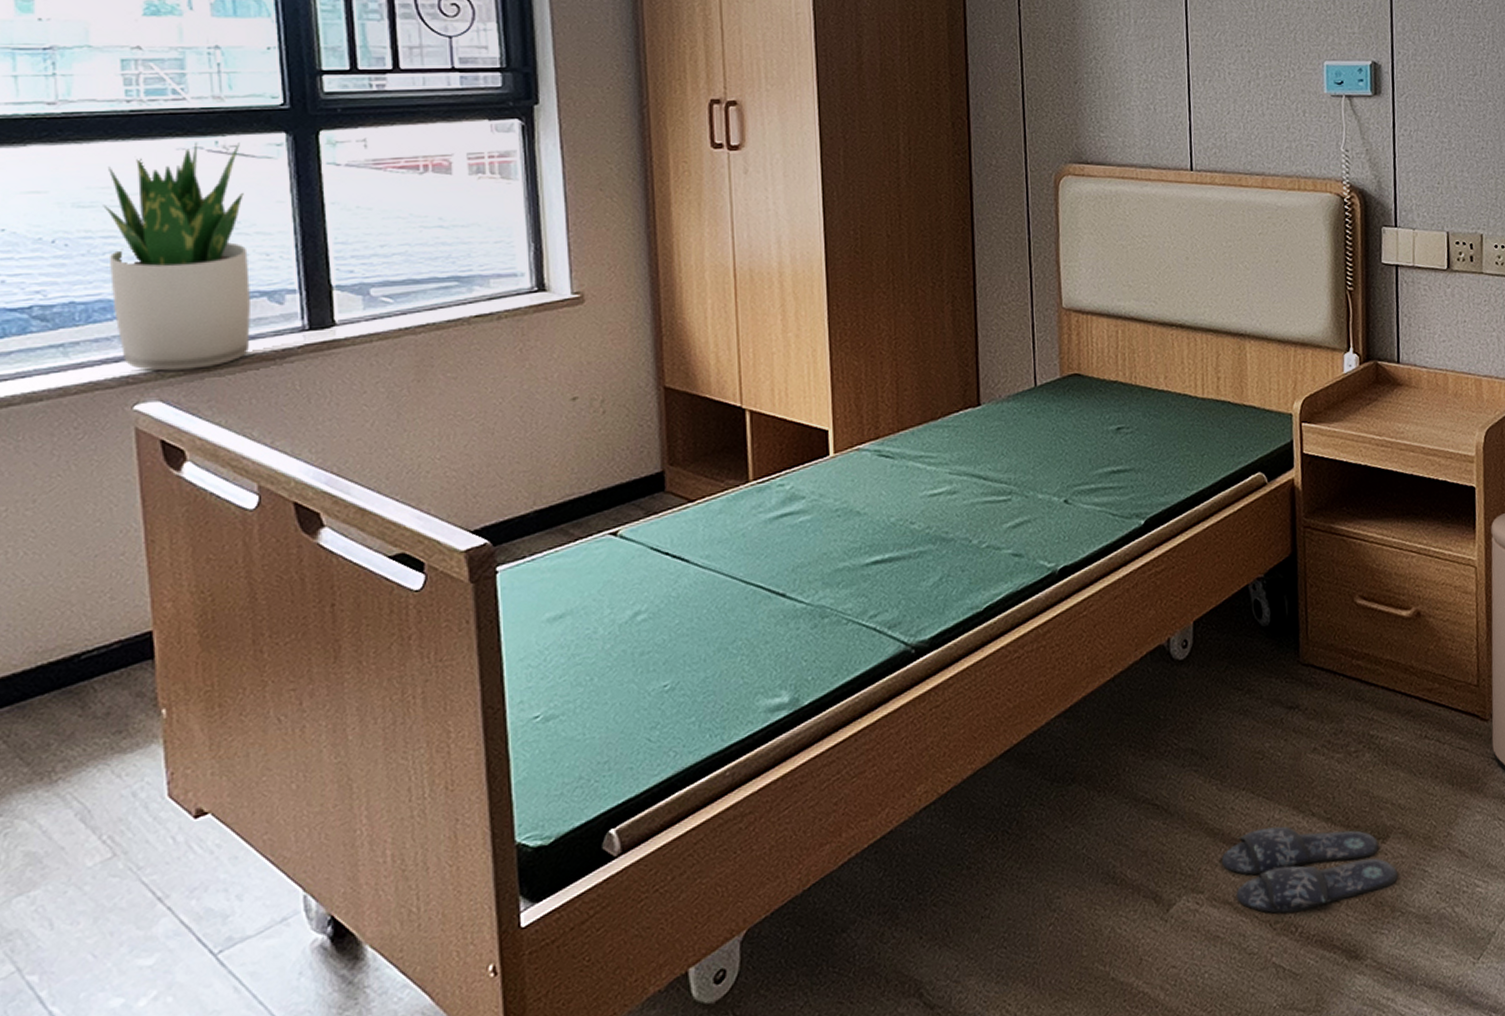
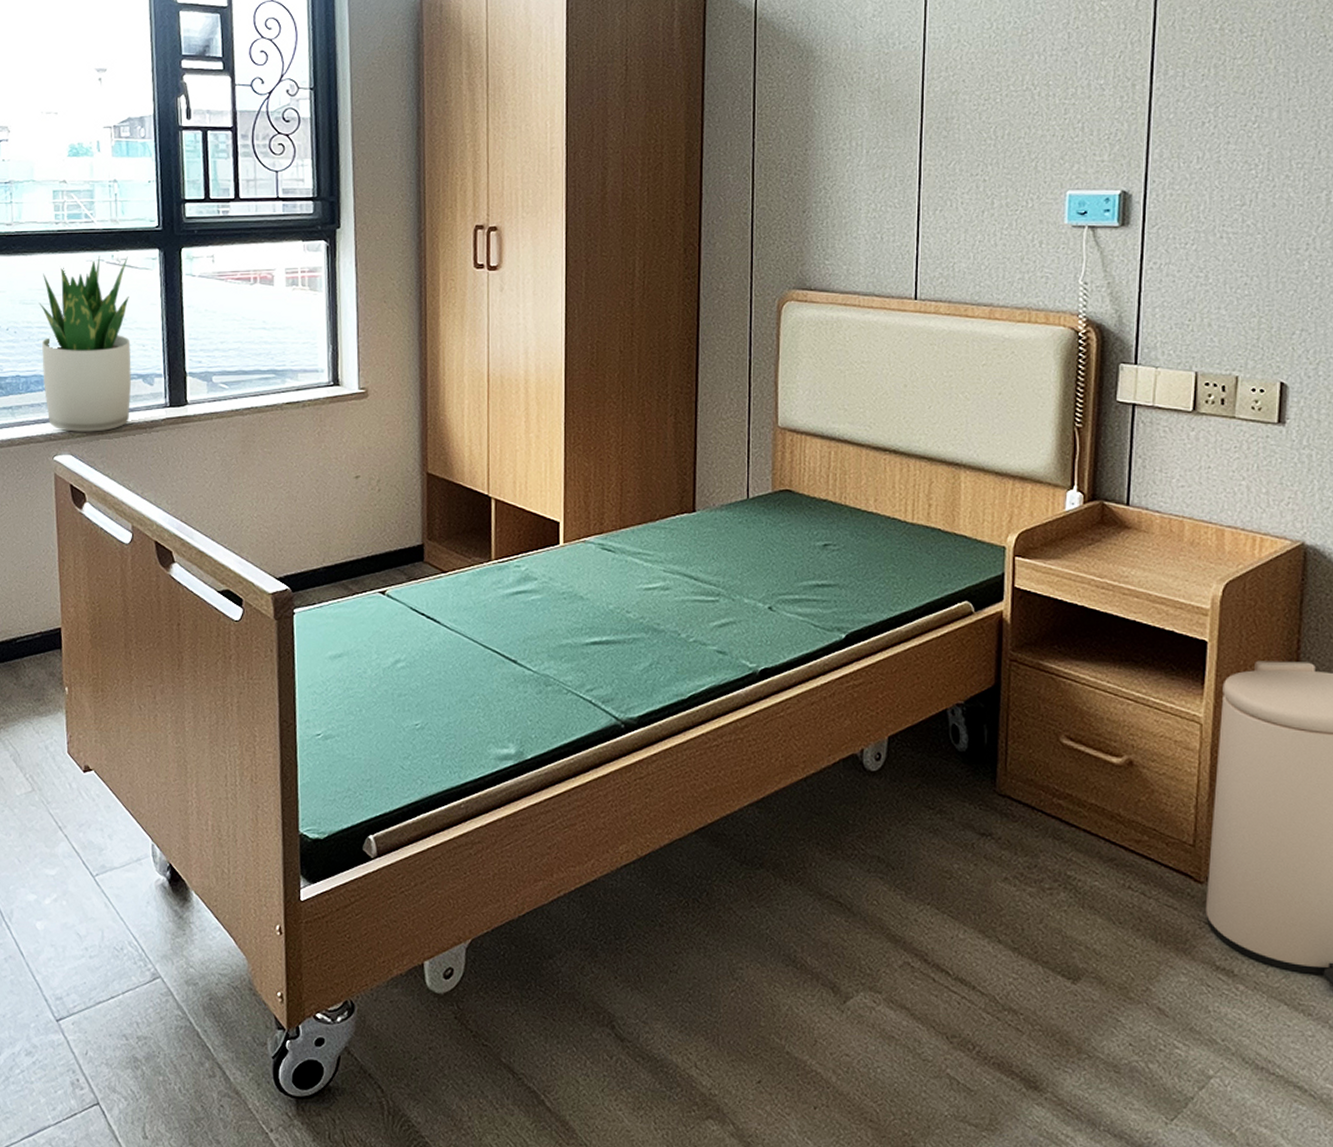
slippers: present [1222,826,1398,914] -> none [902,945,1087,1031]

